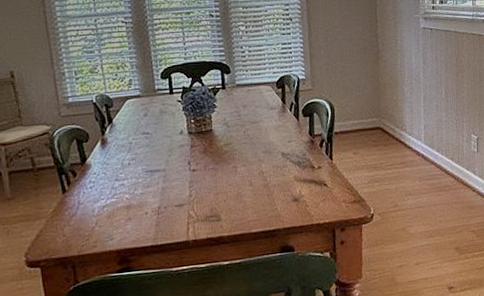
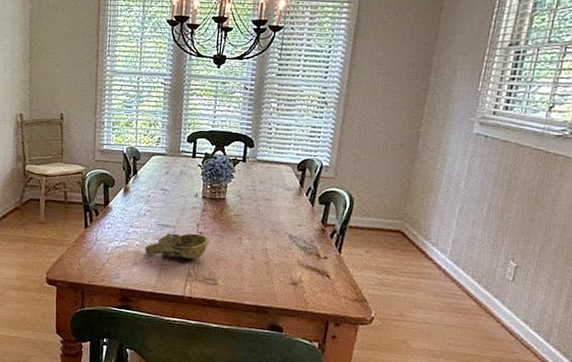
decorative bowl: none [136,171,204,207] -> present [145,232,209,260]

